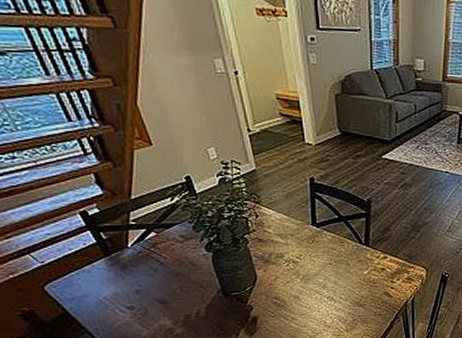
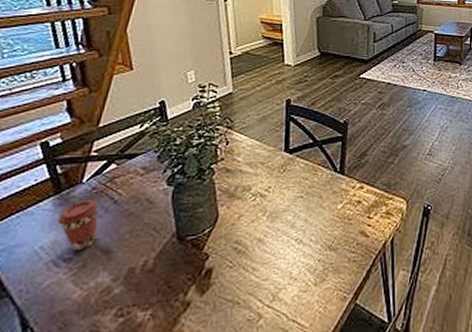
coffee cup: none [113,262,152,302] -> present [57,200,100,252]

